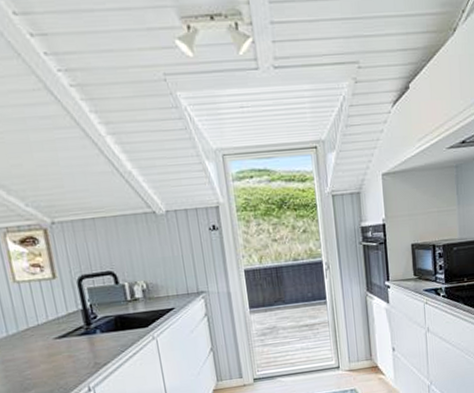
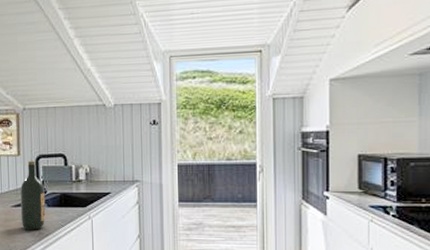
wine bottle: none [62,283,101,363] -> present [20,161,46,230]

